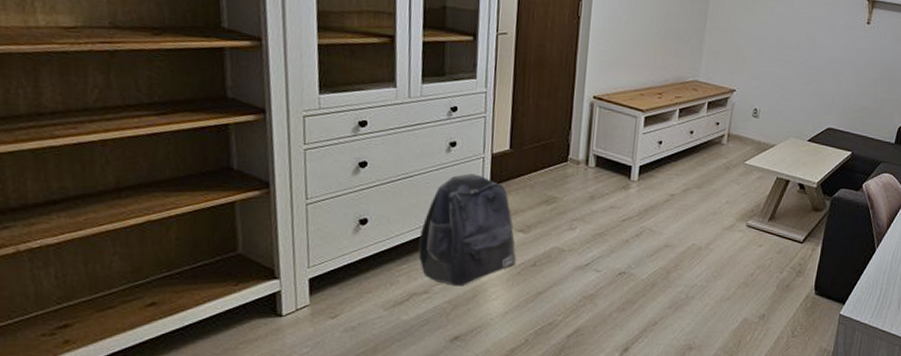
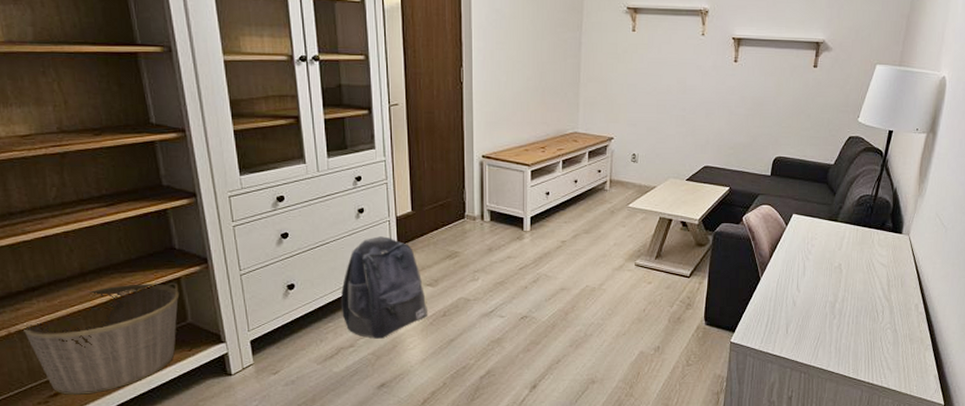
basket: none [36,205,232,328] -> present [24,282,180,395]

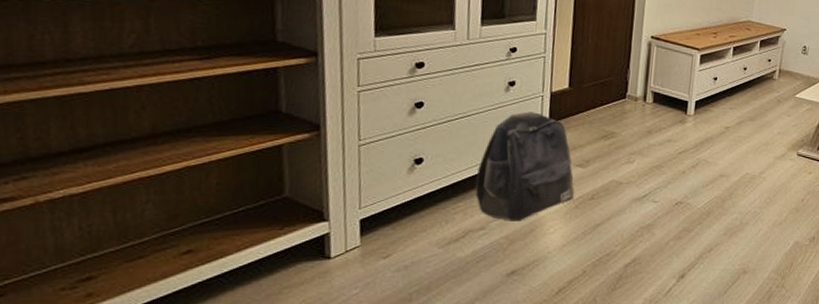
basket: present [24,282,180,395] -> none [58,150,279,279]

